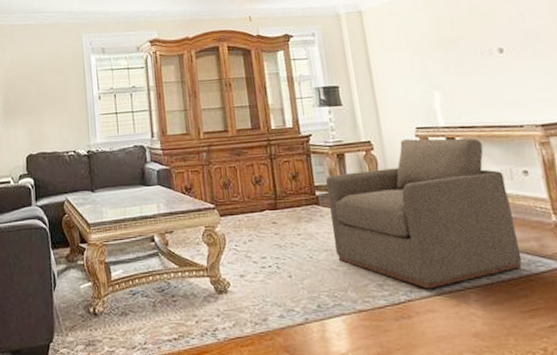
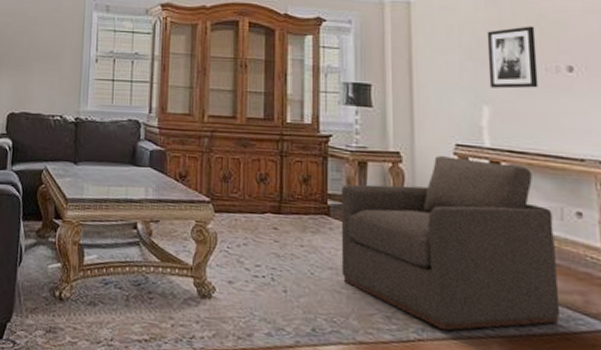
wall art: none [428,18,477,76] -> present [486,26,539,89]

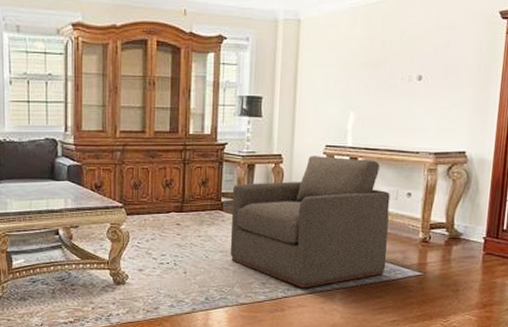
wall art: present [486,26,539,89] -> none [357,40,398,96]

